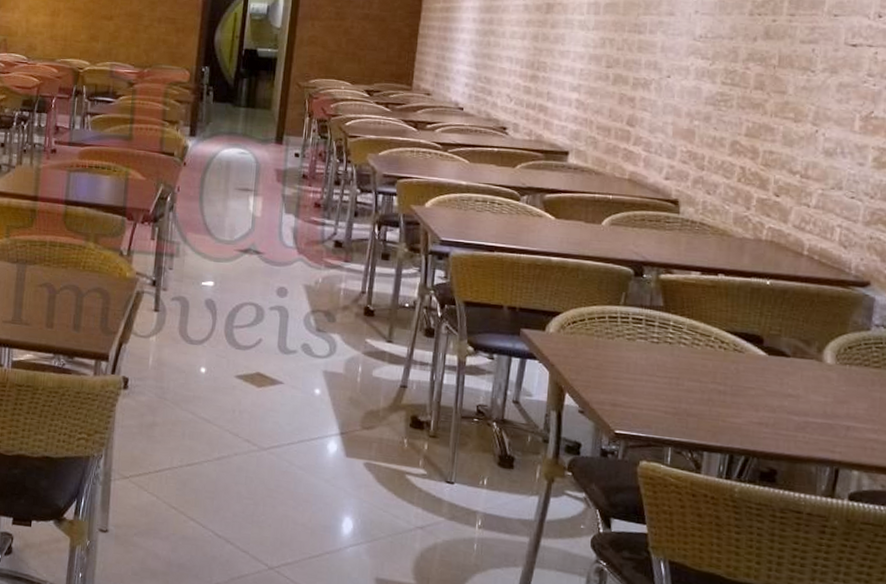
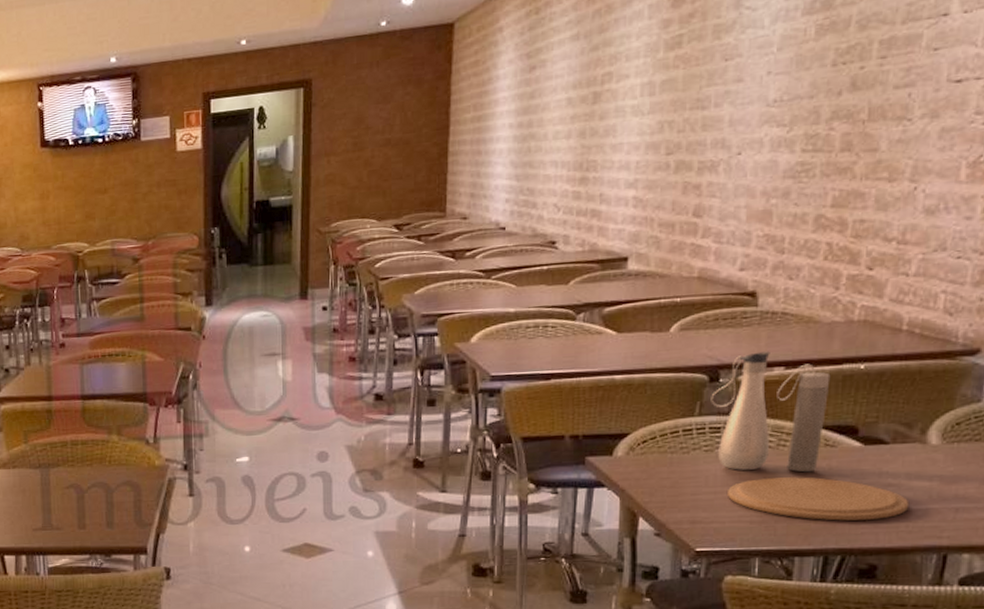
water bottle: none [635,255,741,373] -> present [711,351,831,473]
plate: none [646,372,807,427] -> present [728,477,910,521]

